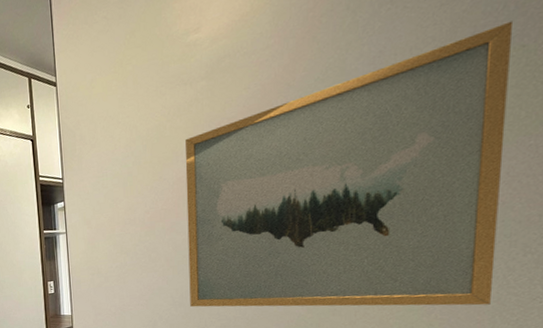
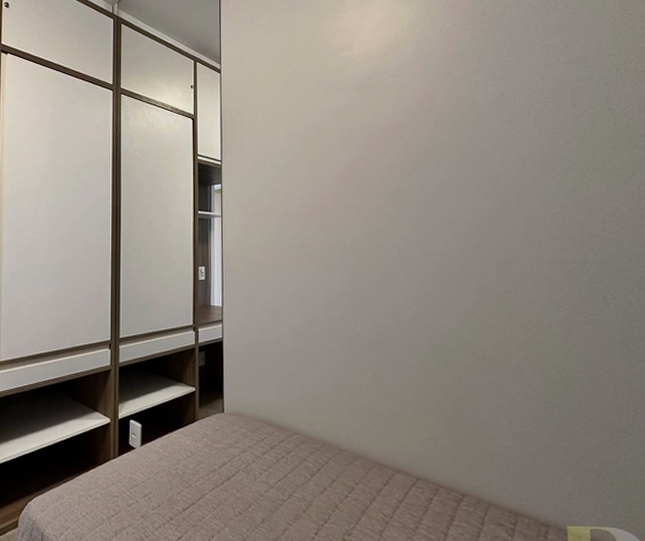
wall art: present [185,21,514,307] -> none [340,88,618,336]

